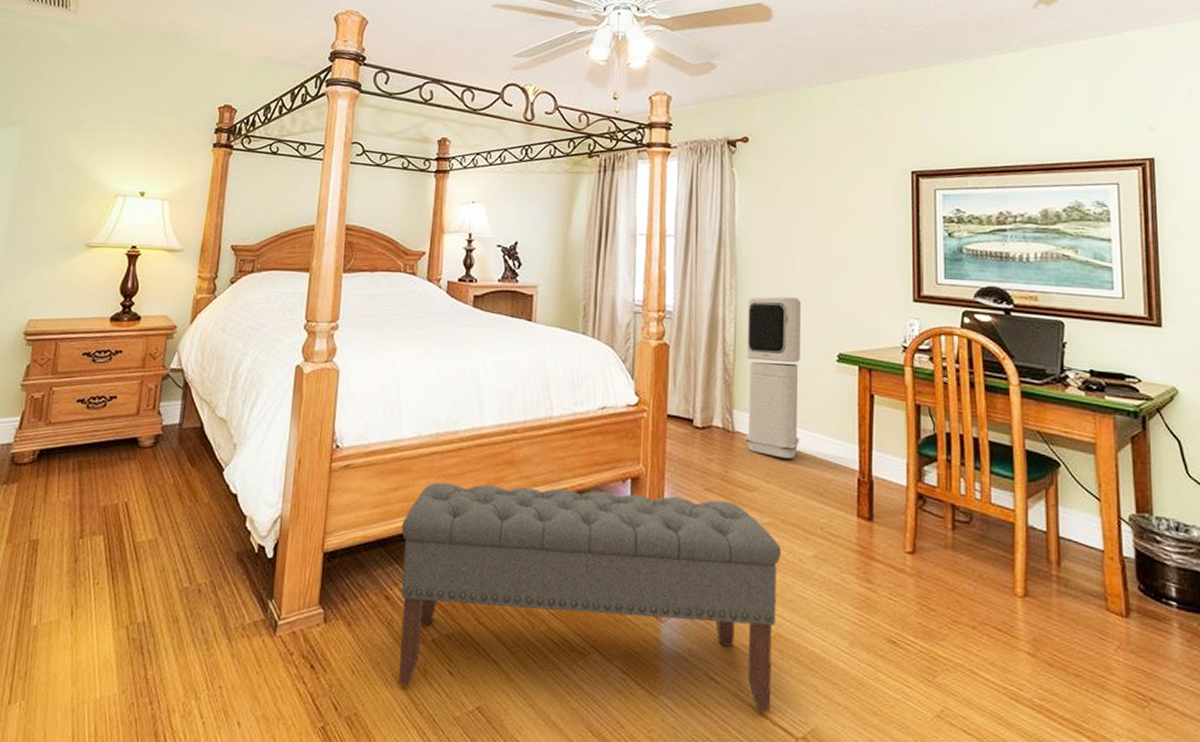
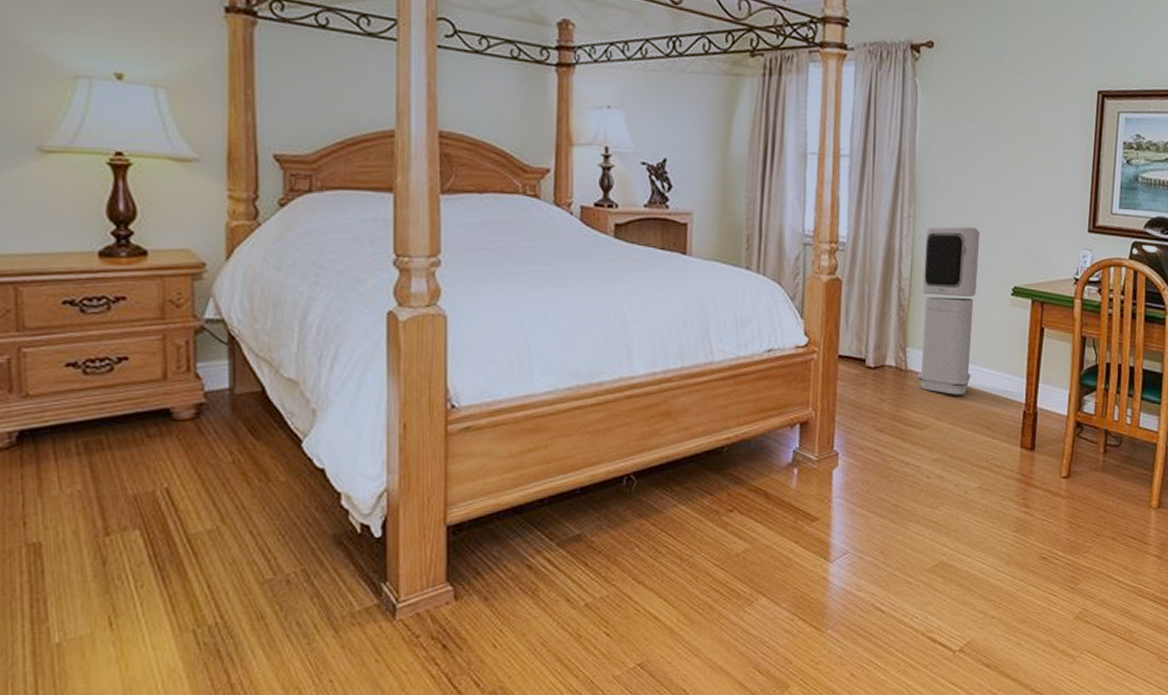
bench: present [398,482,781,713] -> none [541,438,948,653]

